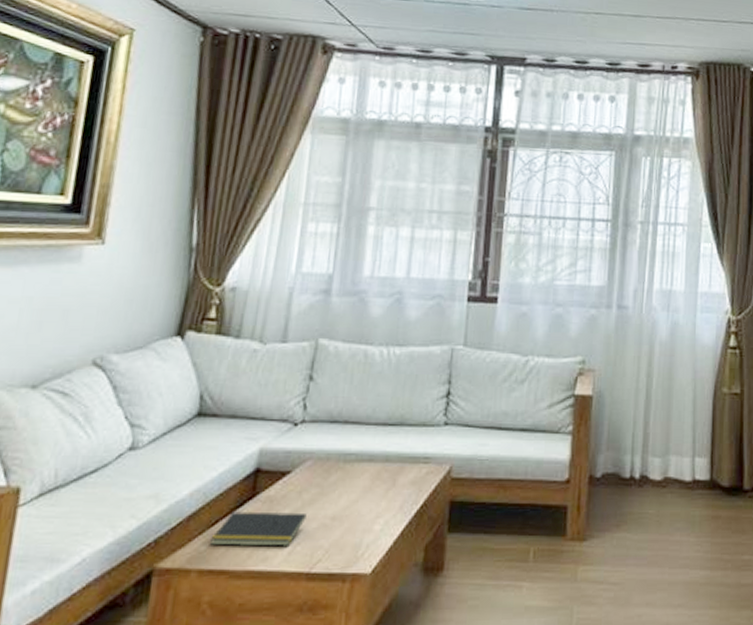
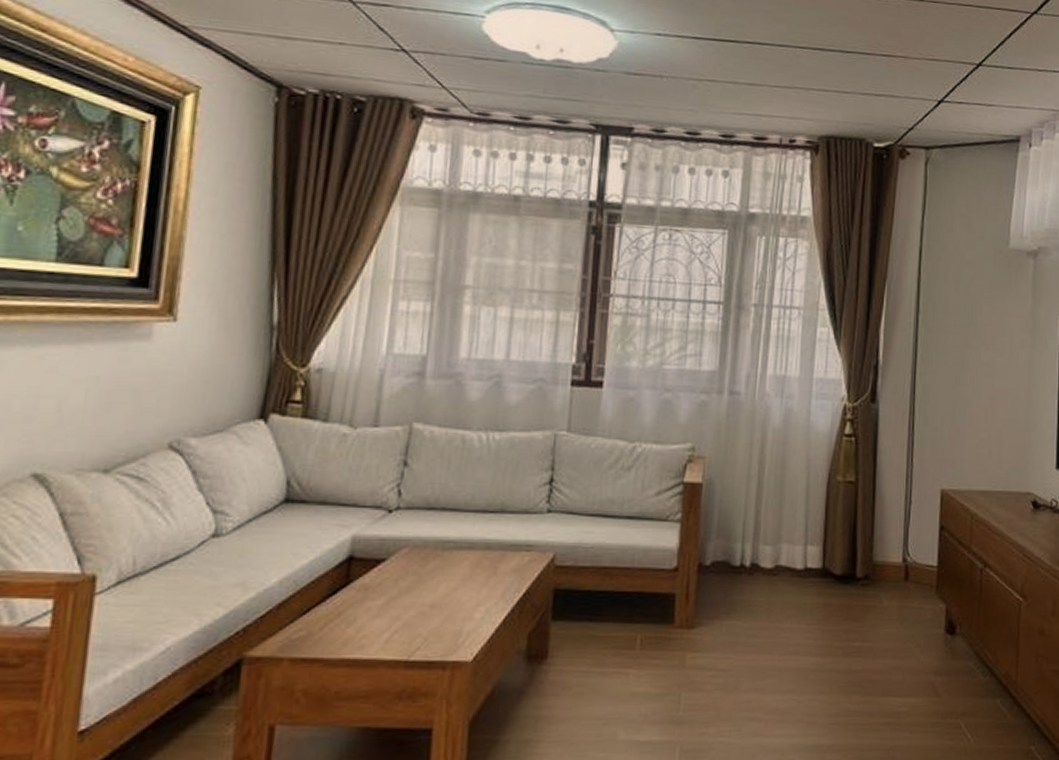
notepad: present [210,511,307,547] -> none [303,599,404,635]

